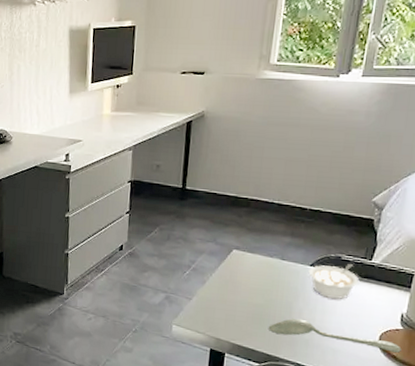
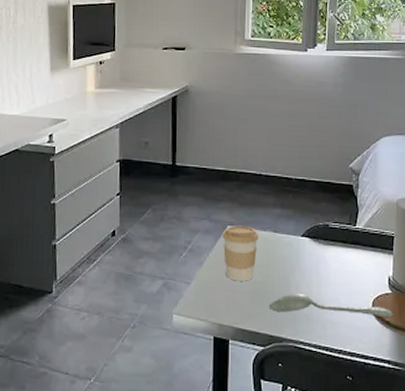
coffee cup: none [227,250,265,303] -> present [222,226,258,281]
legume: present [308,264,360,299] -> none [301,231,348,268]

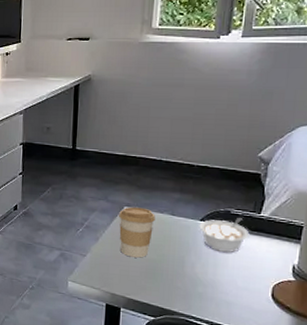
spoon: present [268,293,393,318] -> none [161,272,295,304]
legume: none [301,231,348,268] -> present [199,218,250,252]

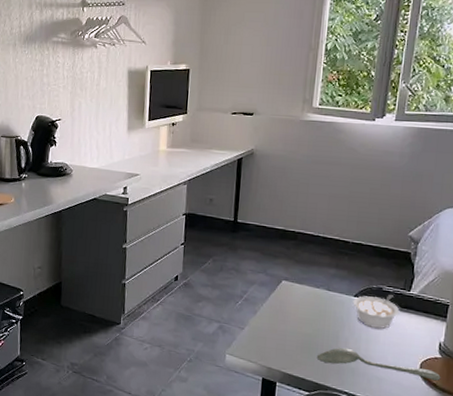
coffee cup: present [119,207,155,258] -> none [277,281,312,332]
spoon: none [161,272,295,304] -> present [316,347,441,381]

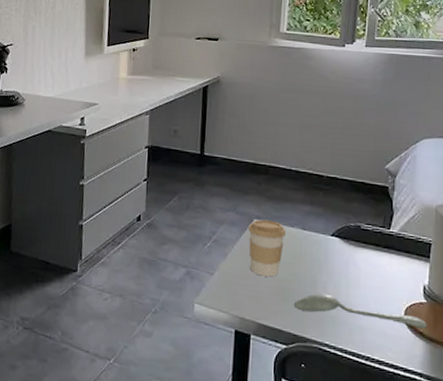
coffee cup: none [277,281,312,332] -> present [248,219,286,277]
legume: present [352,295,400,329] -> none [330,233,380,271]

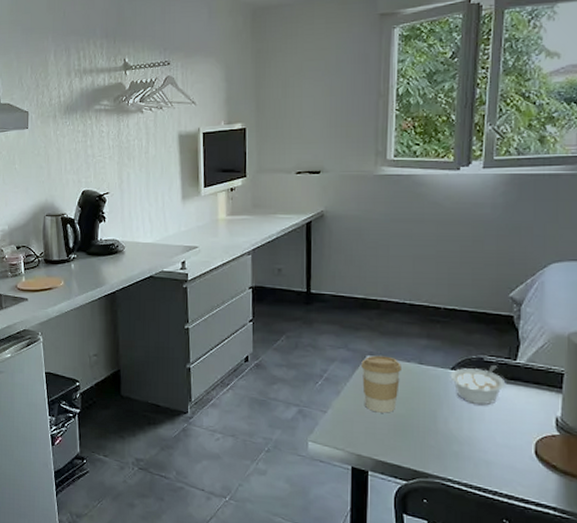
spoon: present [293,293,427,329] -> none [412,428,561,462]
legume: none [330,233,380,271] -> present [450,365,506,405]

